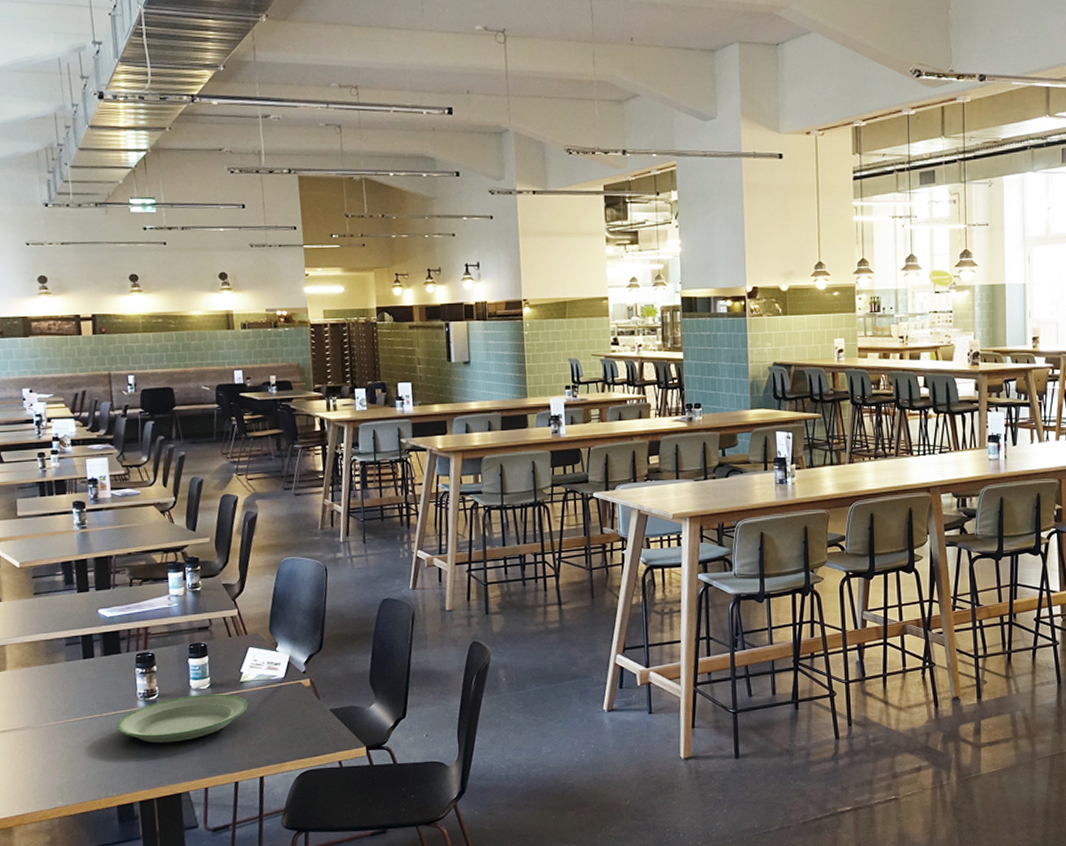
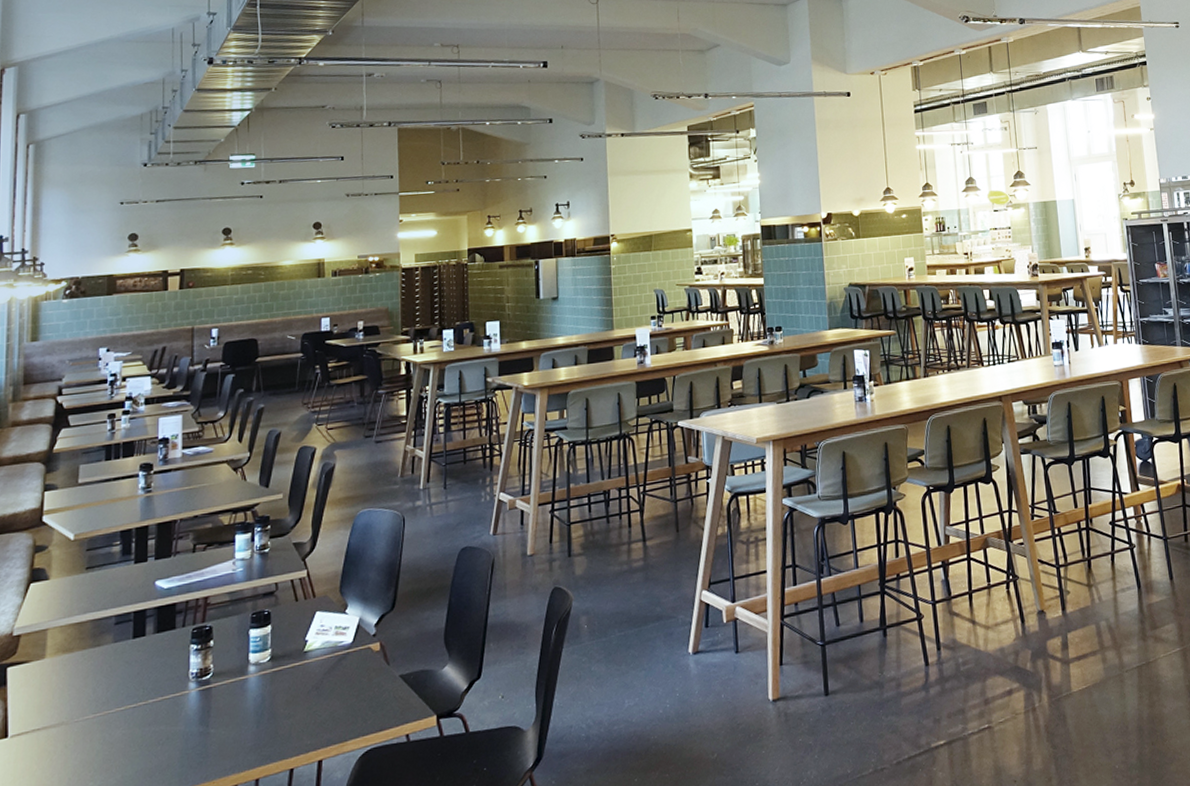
plate: present [116,693,249,743] -> none [162,666,311,731]

